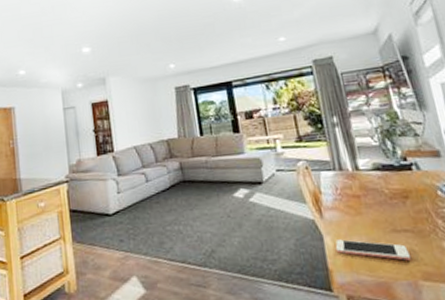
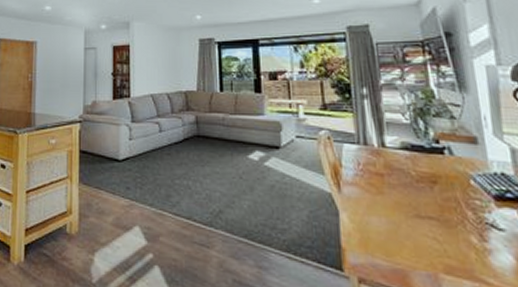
cell phone: present [335,239,412,261] -> none [351,217,434,250]

